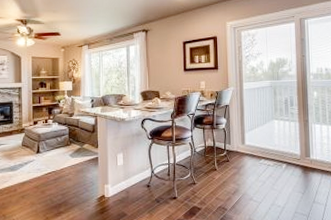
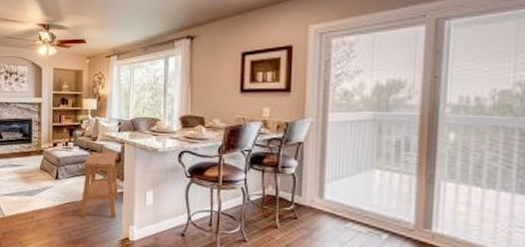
side table: none [61,125,94,183] -> present [80,151,119,218]

